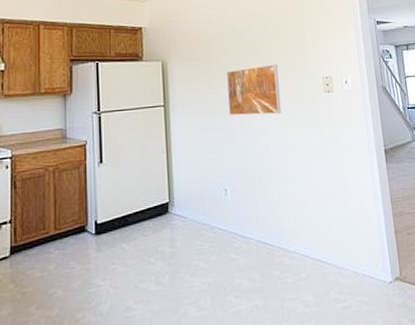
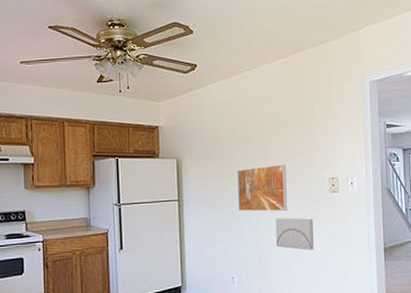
wall art: none [268,120,311,156] -> present [275,217,314,250]

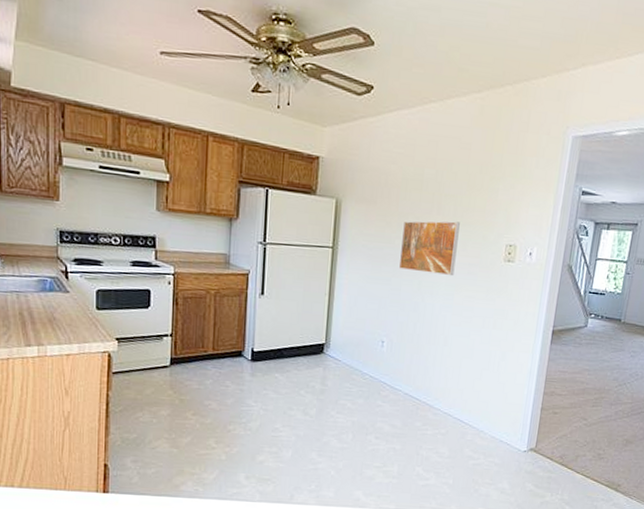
wall art: present [275,217,314,250] -> none [435,282,481,323]

